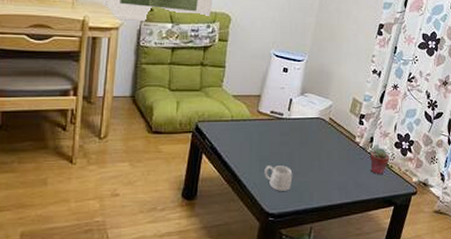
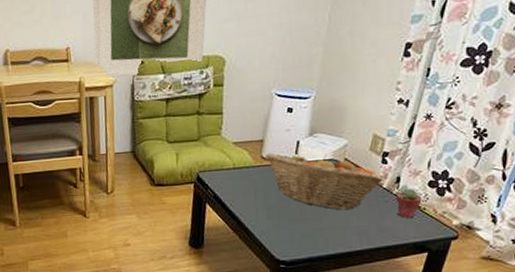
fruit basket: none [261,108,361,166] -> present [265,152,385,211]
mug: present [264,165,293,191] -> none [272,212,304,238]

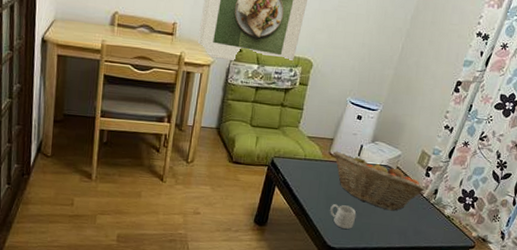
mug: none [272,212,304,238] -> present [330,204,356,229]
potted succulent: present [397,188,422,218] -> none [431,200,452,225]

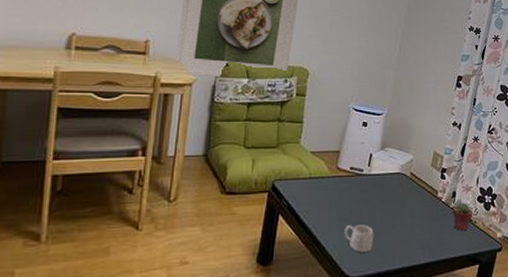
fruit basket: present [333,151,426,211] -> none [340,164,443,223]
potted succulent: none [431,200,452,225] -> present [453,202,473,231]

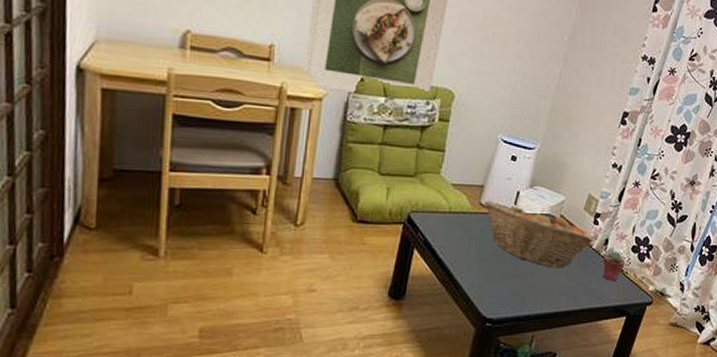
fruit basket: none [340,164,443,223] -> present [484,200,595,268]
mug: present [344,224,374,252] -> none [484,266,516,294]

